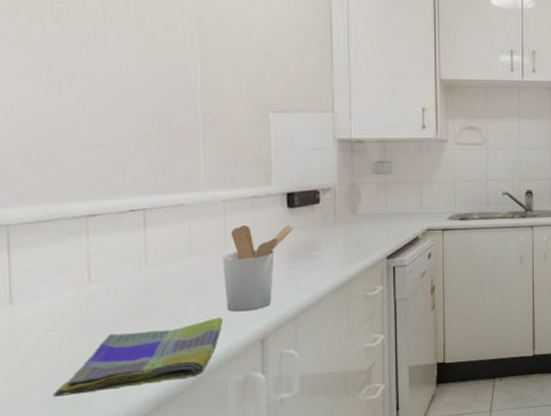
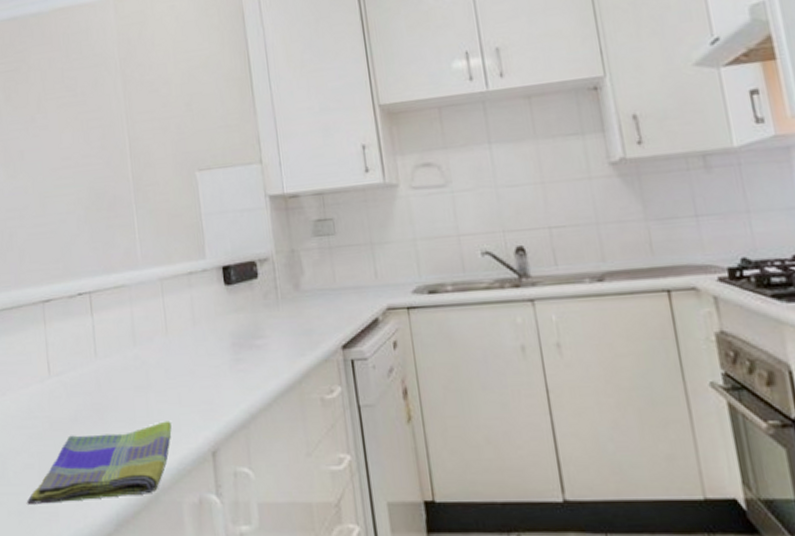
utensil holder: present [222,225,293,312] -> none [165,306,233,415]

